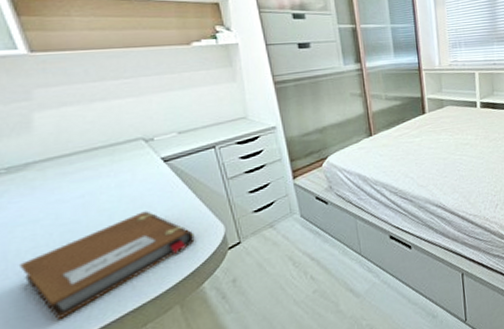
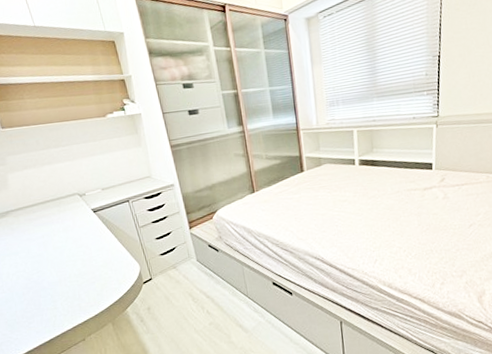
notebook: present [18,211,195,321] -> none [9,250,119,325]

